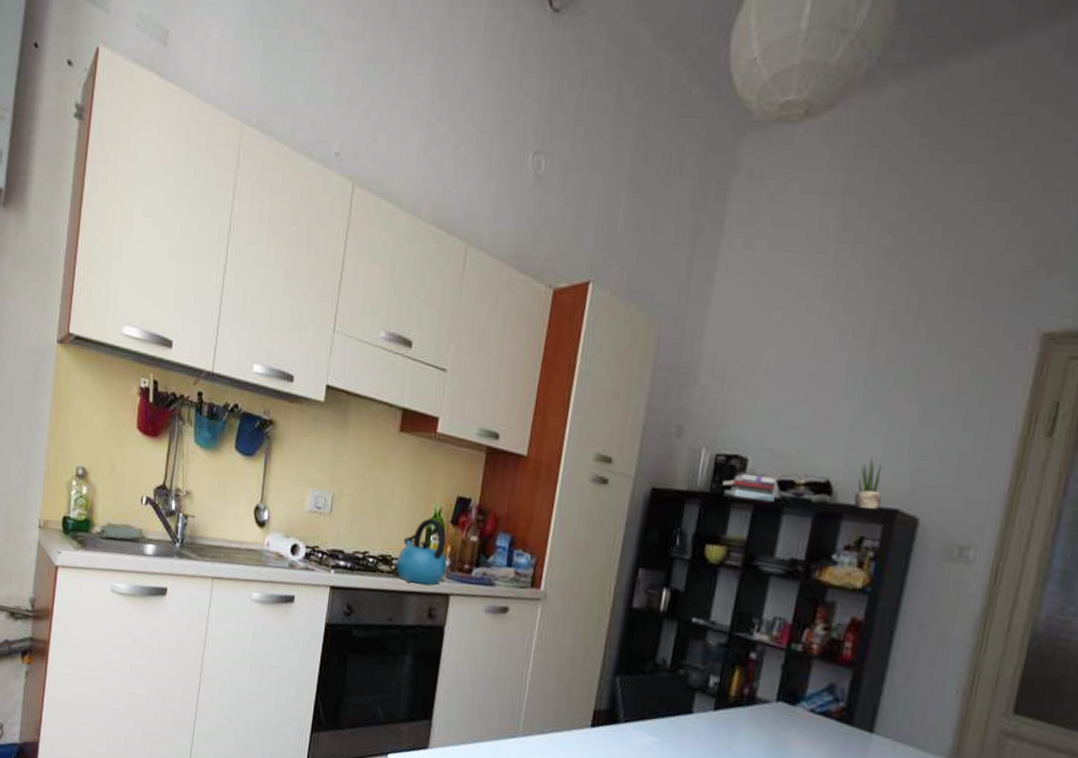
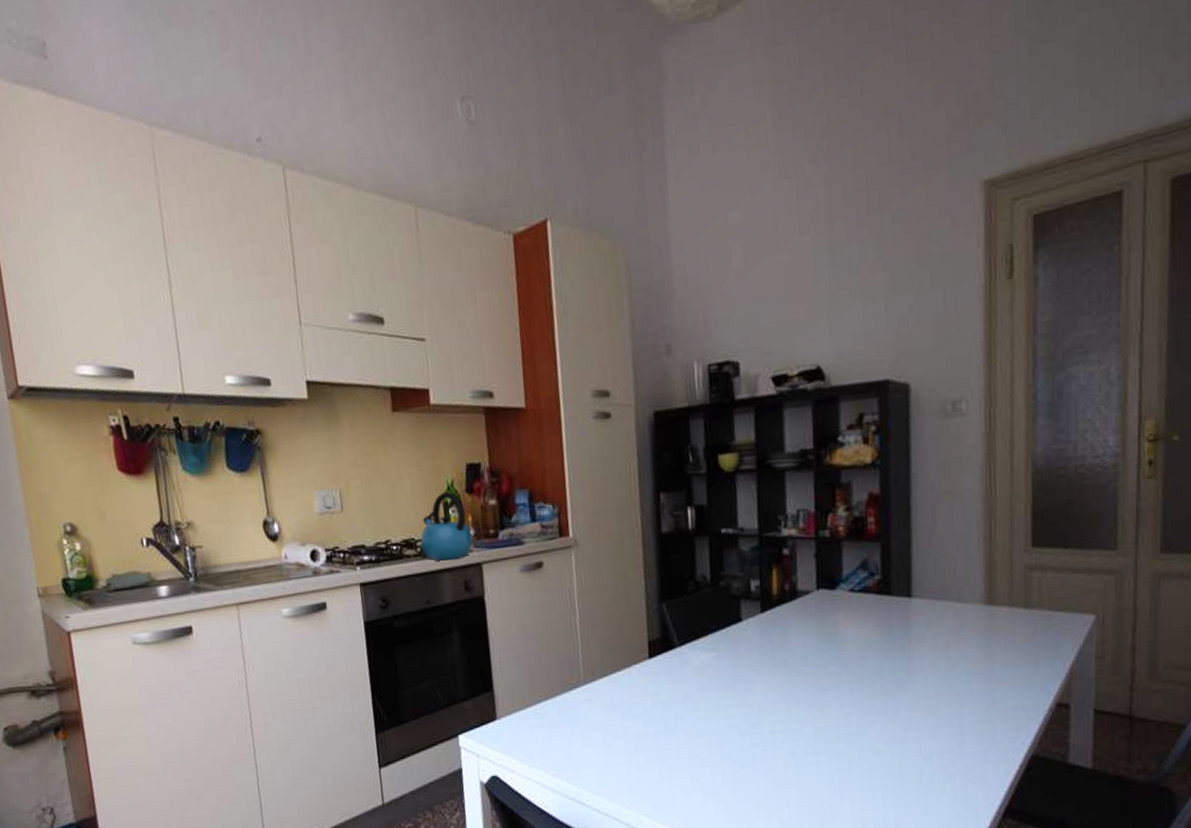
books: present [722,473,776,505] -> none [720,375,773,407]
potted plant: present [854,460,883,512] -> none [846,337,872,389]

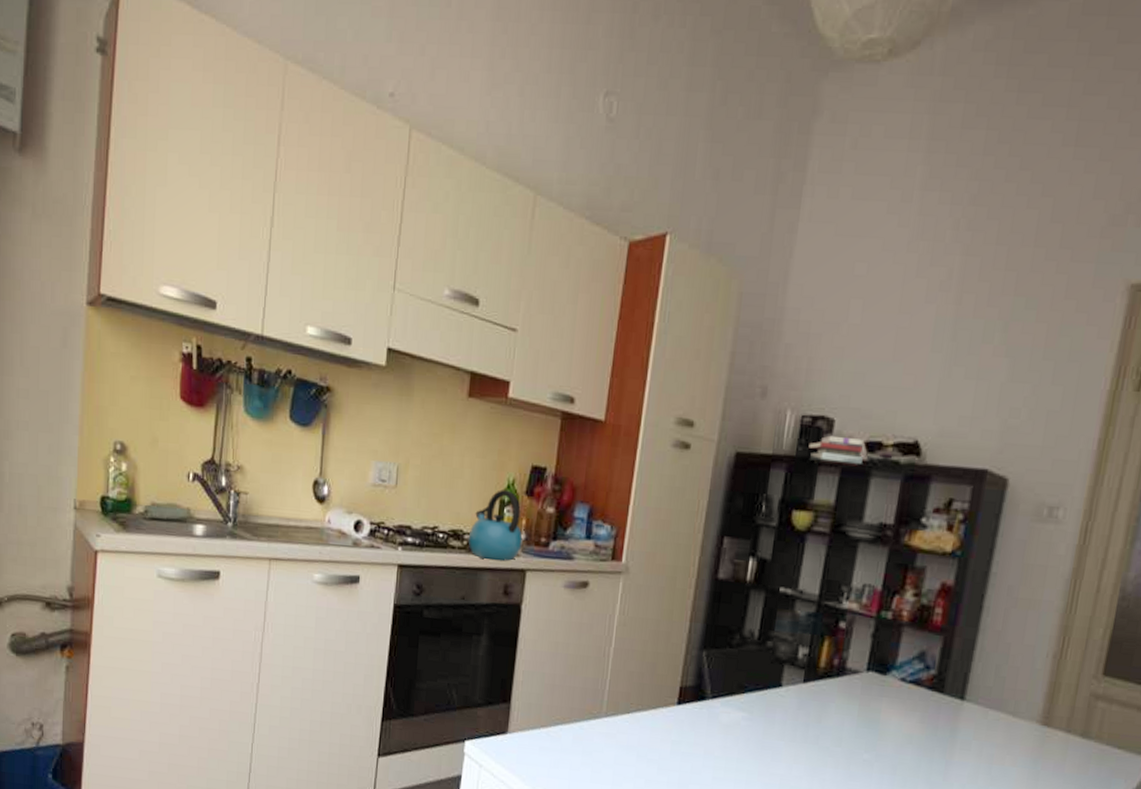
books: none [720,375,773,407] -> present [808,435,864,468]

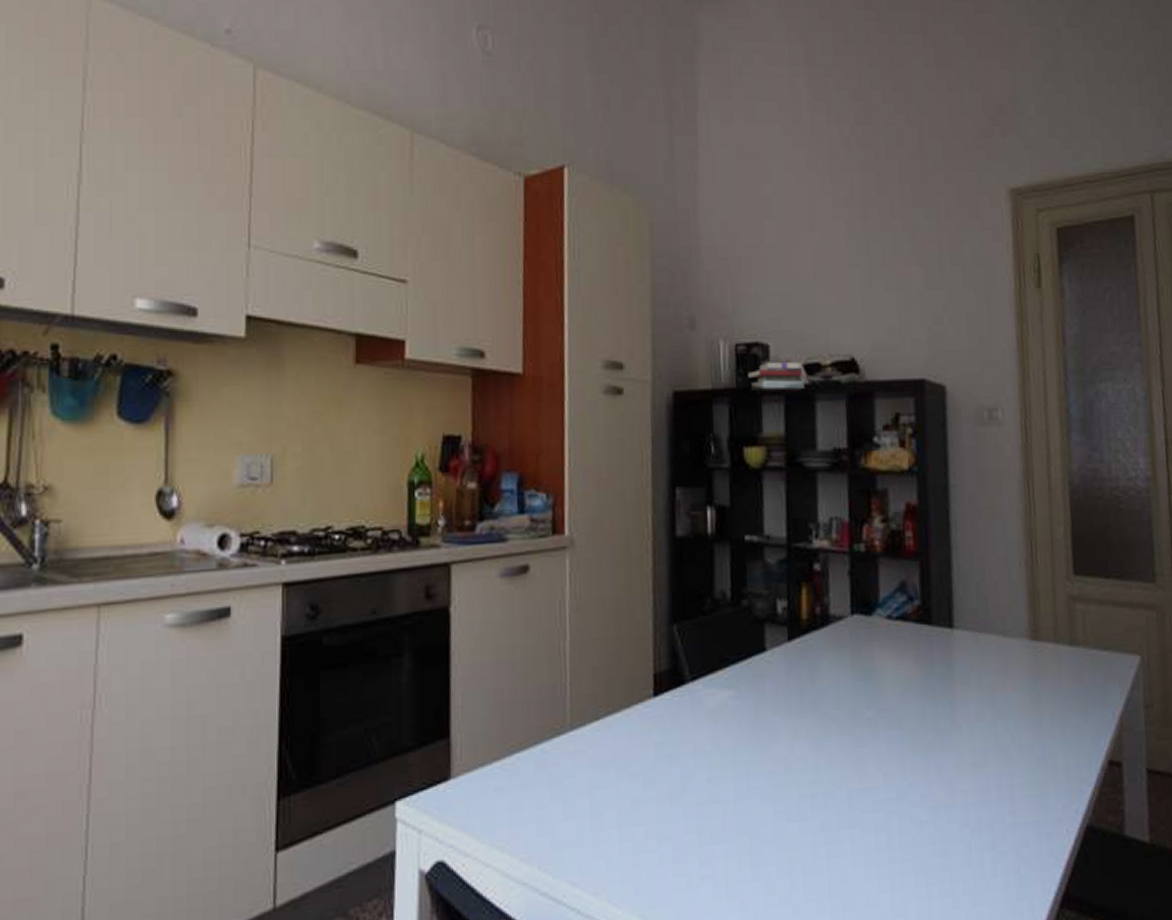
kettle: present [468,490,523,562] -> none [372,469,442,559]

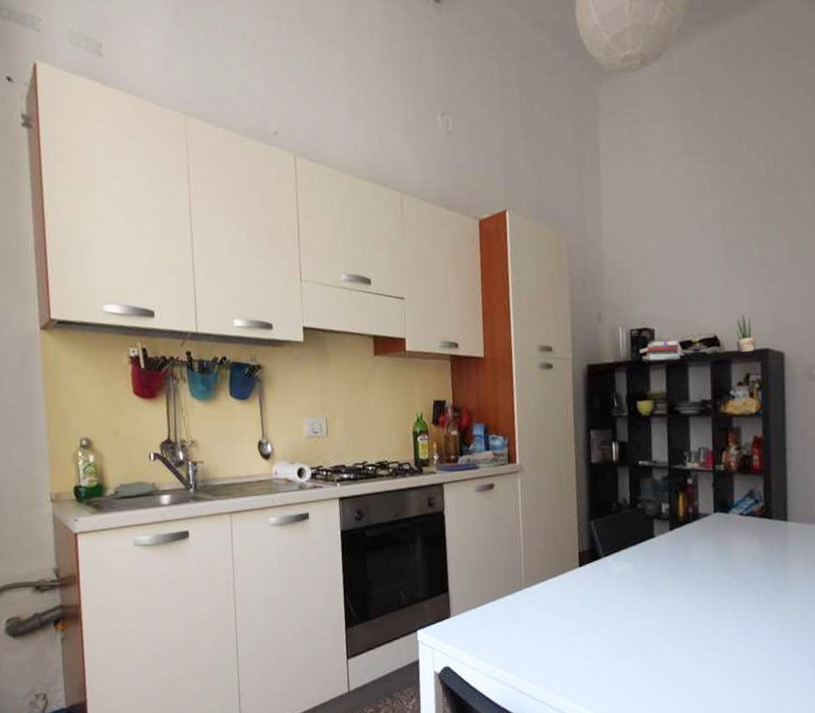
potted plant: none [880,330,908,385] -> present [736,314,756,354]

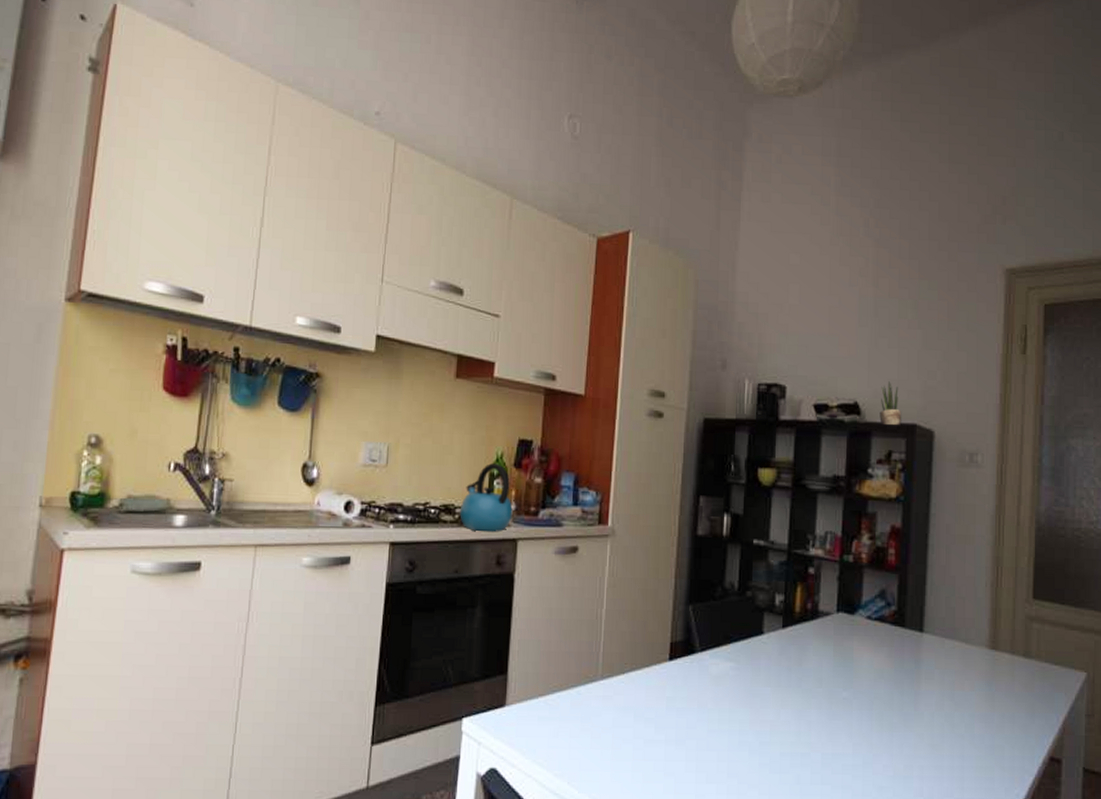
kettle: none [392,423,437,481] -> present [459,463,513,533]
books: present [639,340,680,364] -> none [766,400,813,428]

